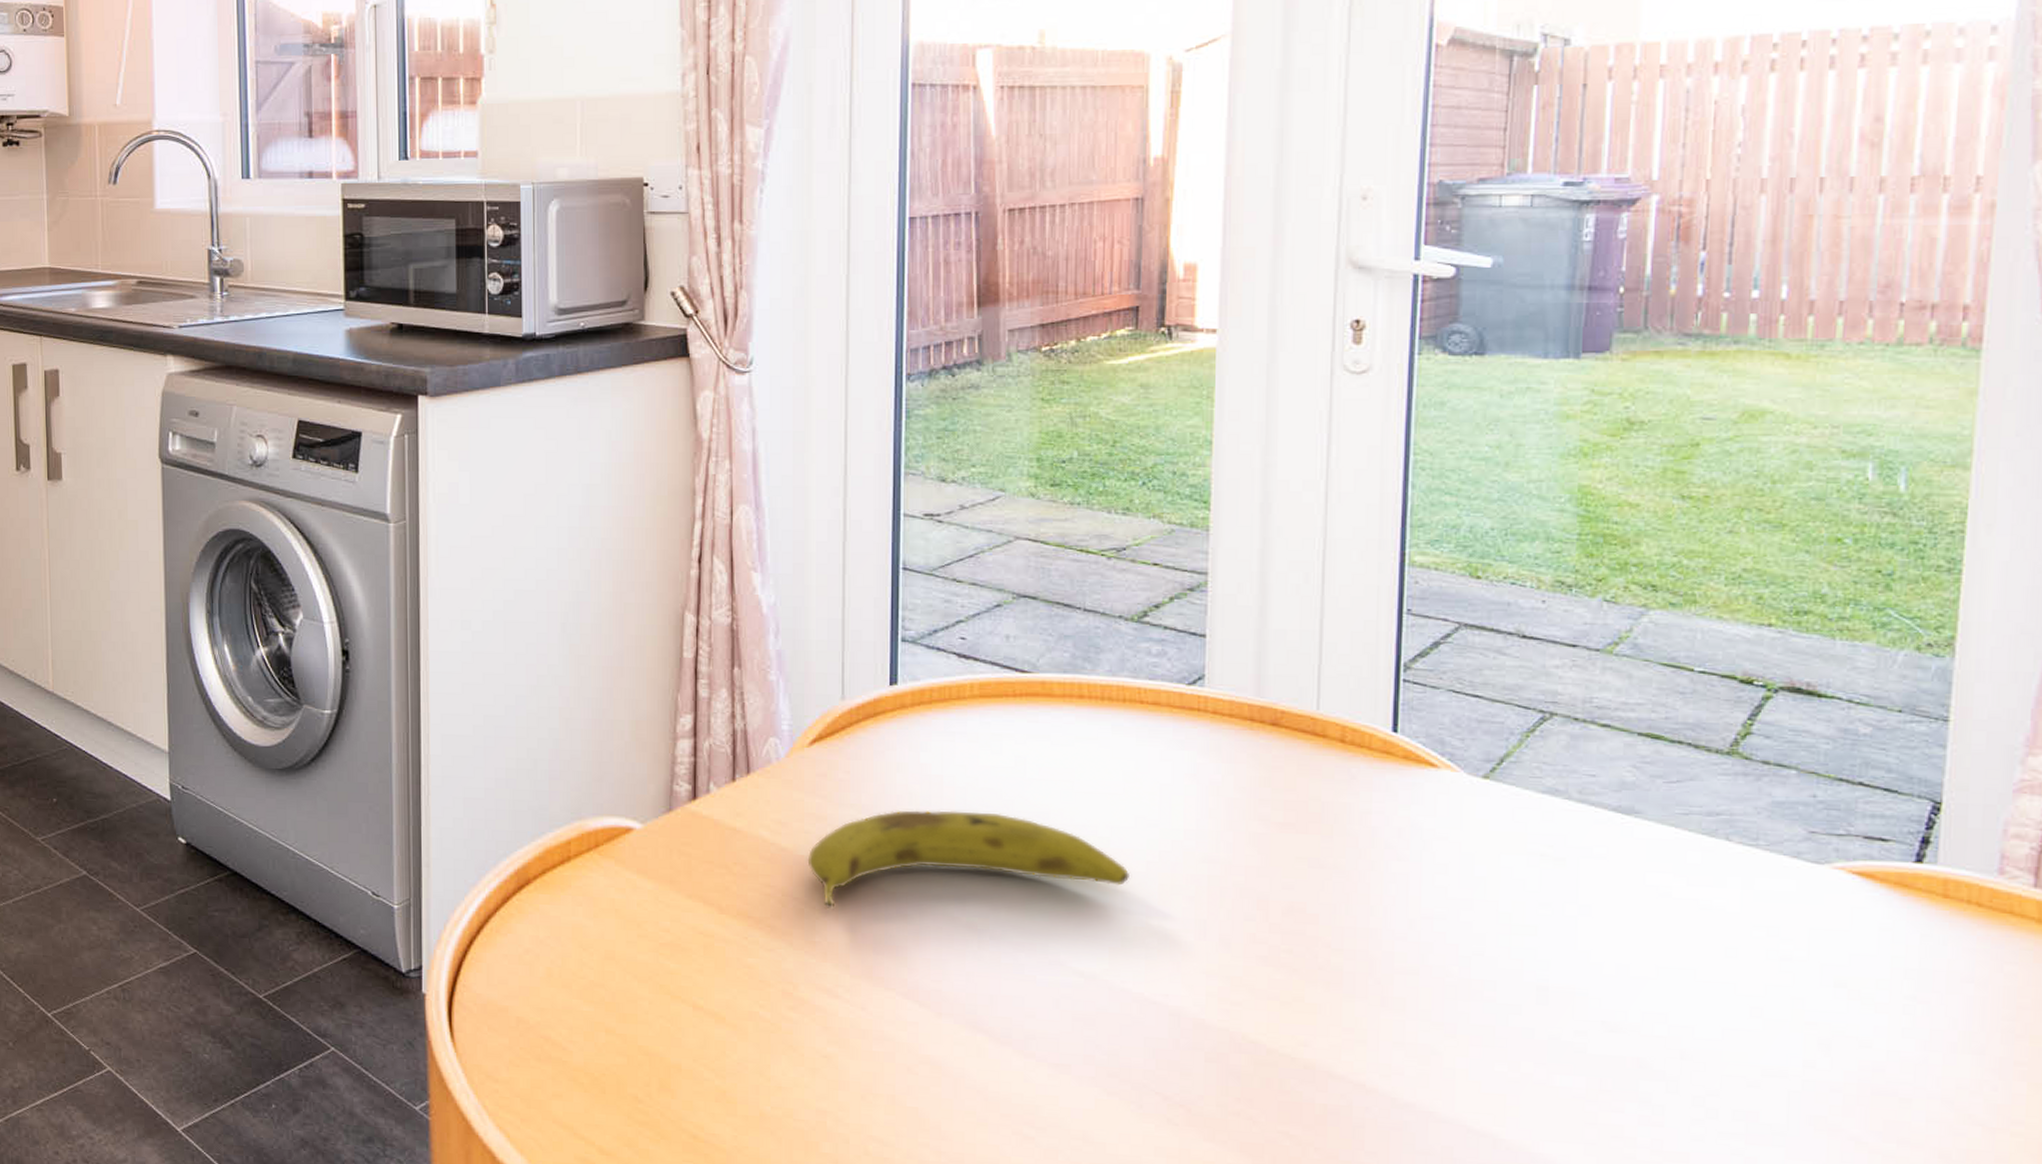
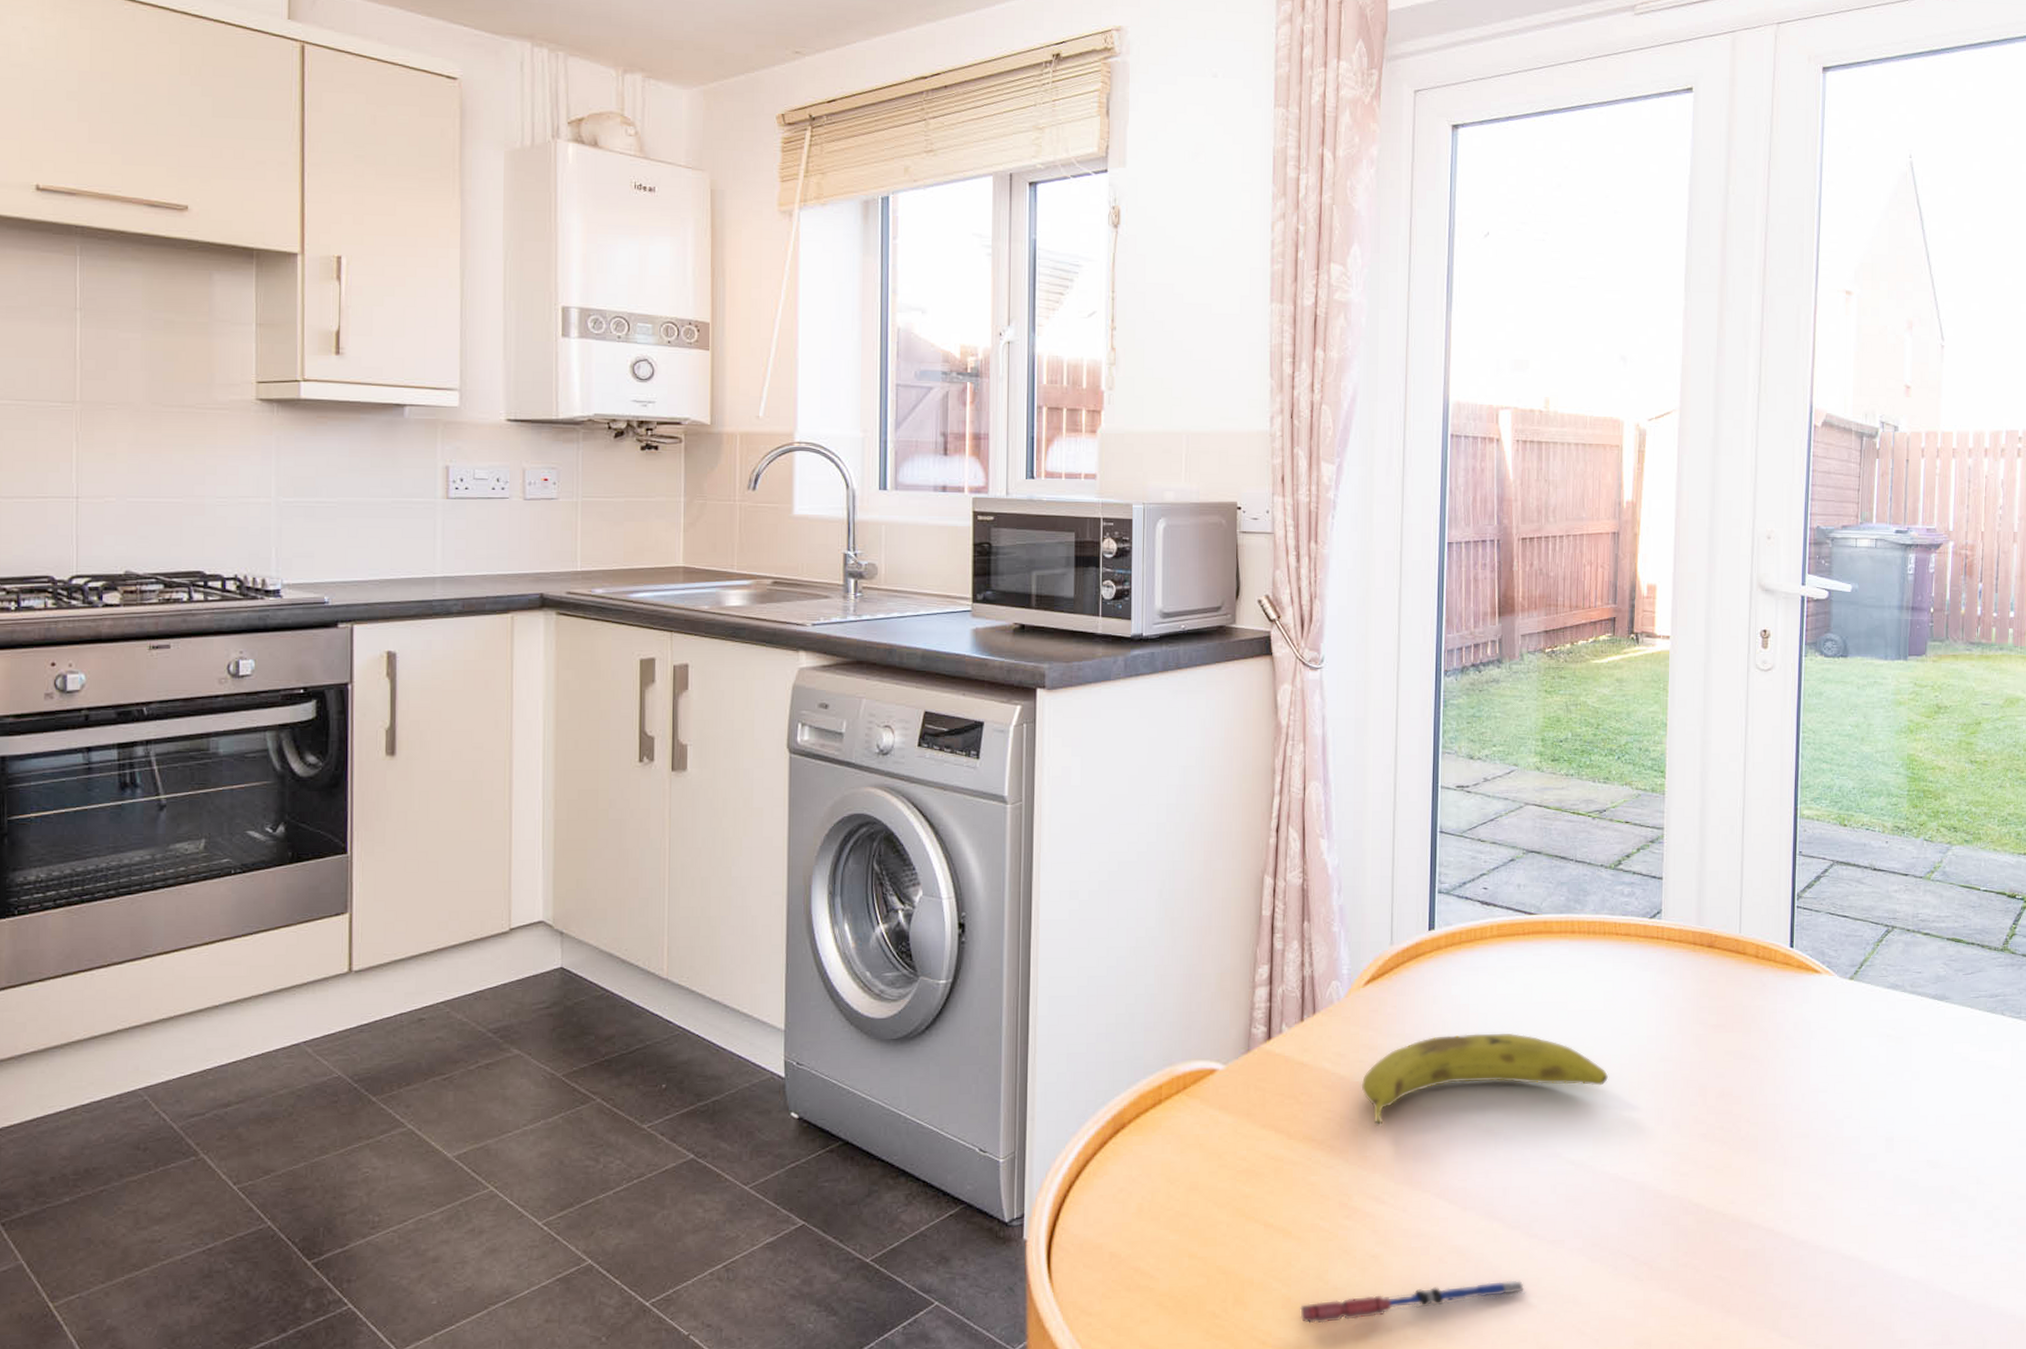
pen: none [736,1099,1020,1125] -> present [1299,1280,1526,1324]

